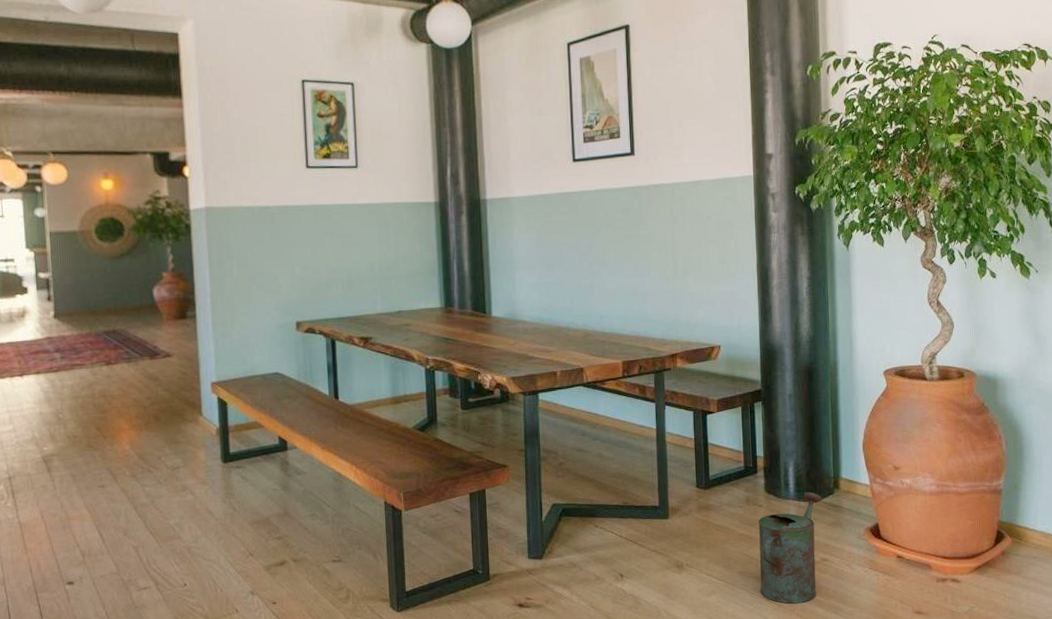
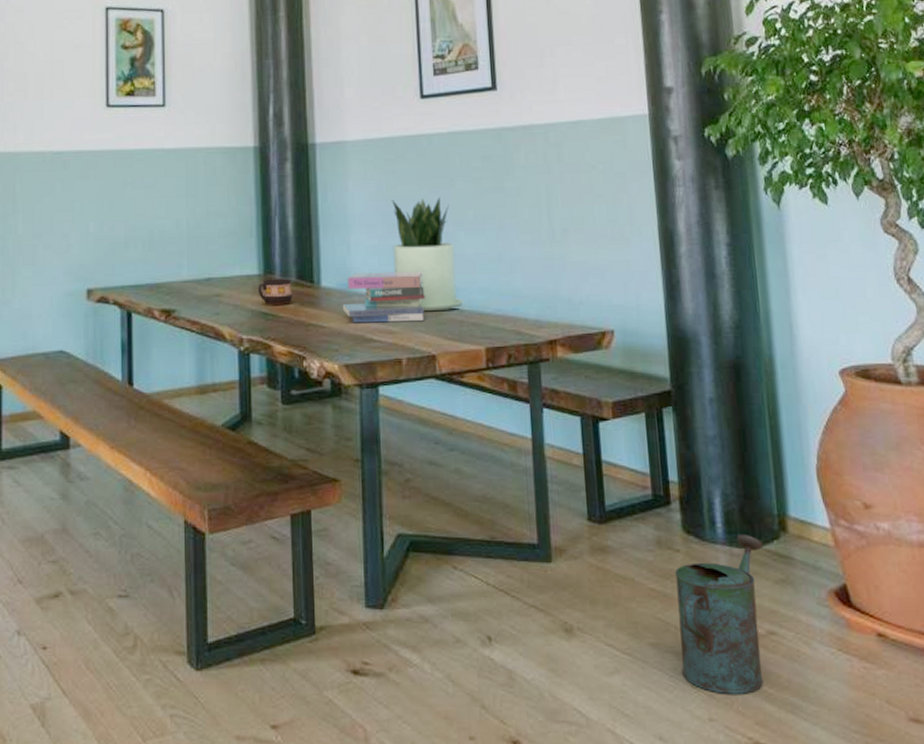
cup: none [440,310,469,332] -> present [257,278,292,305]
books: none [509,302,576,345] -> present [342,271,426,323]
planter: none [549,243,606,335] -> present [392,197,464,312]

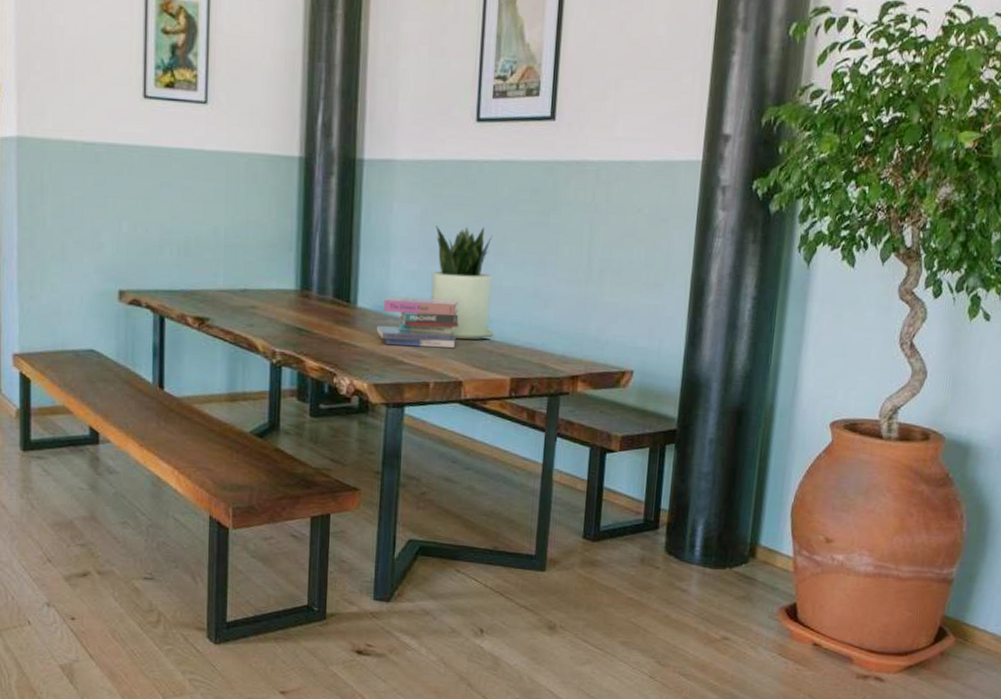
cup: present [257,278,292,305] -> none [293,295,328,322]
watering can: present [674,535,764,694] -> none [644,558,732,685]

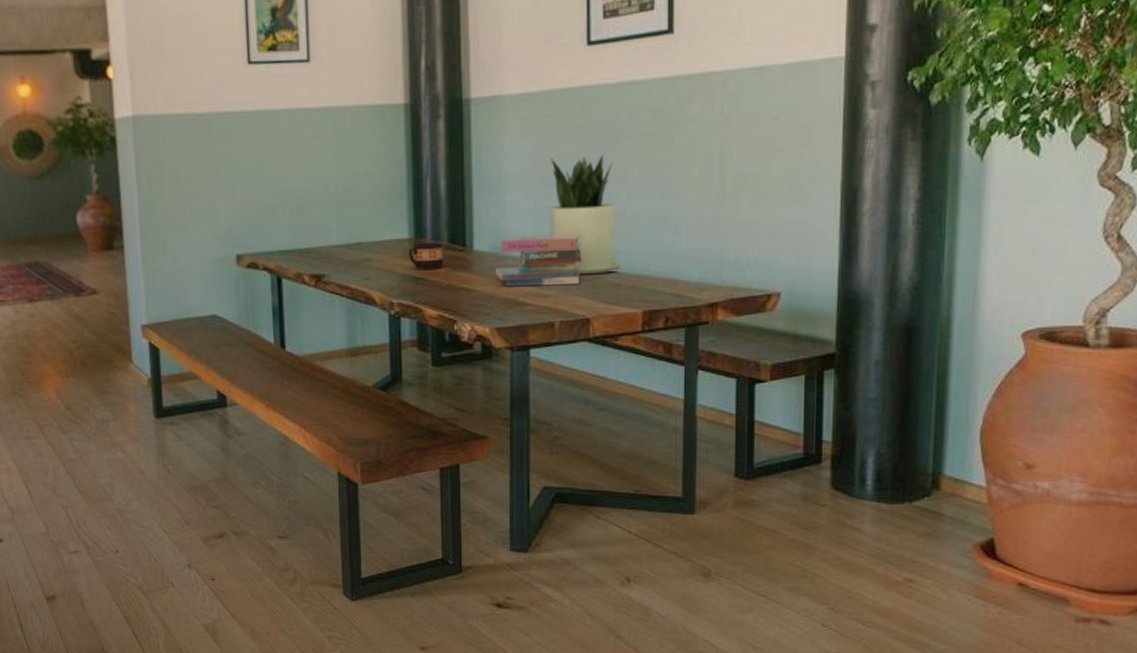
cup: none [293,295,328,322] -> present [408,242,444,269]

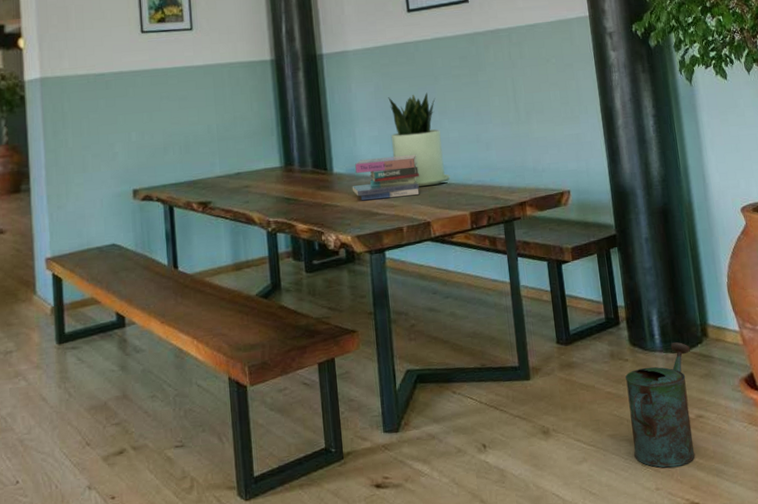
cup: present [408,242,444,269] -> none [280,168,310,192]
watering can: none [815,492,912,633] -> present [624,342,695,468]

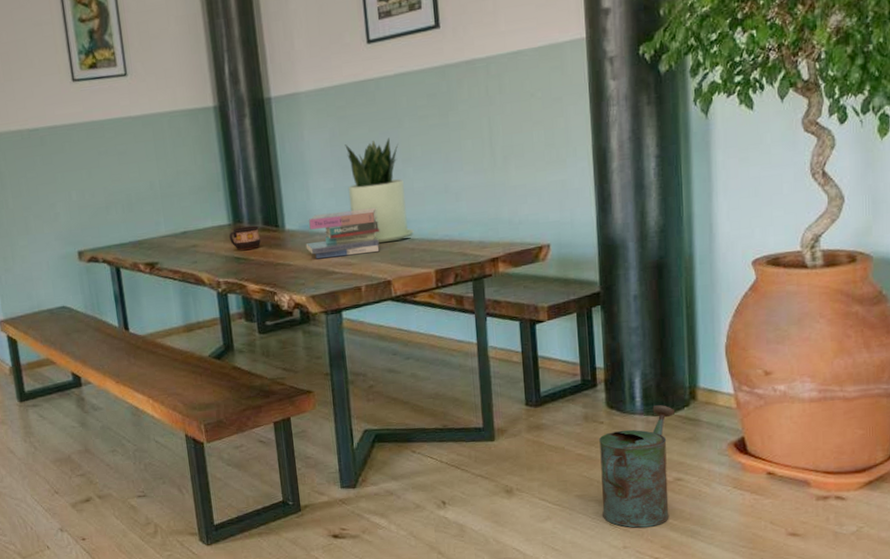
cup: none [280,168,310,192] -> present [228,225,261,251]

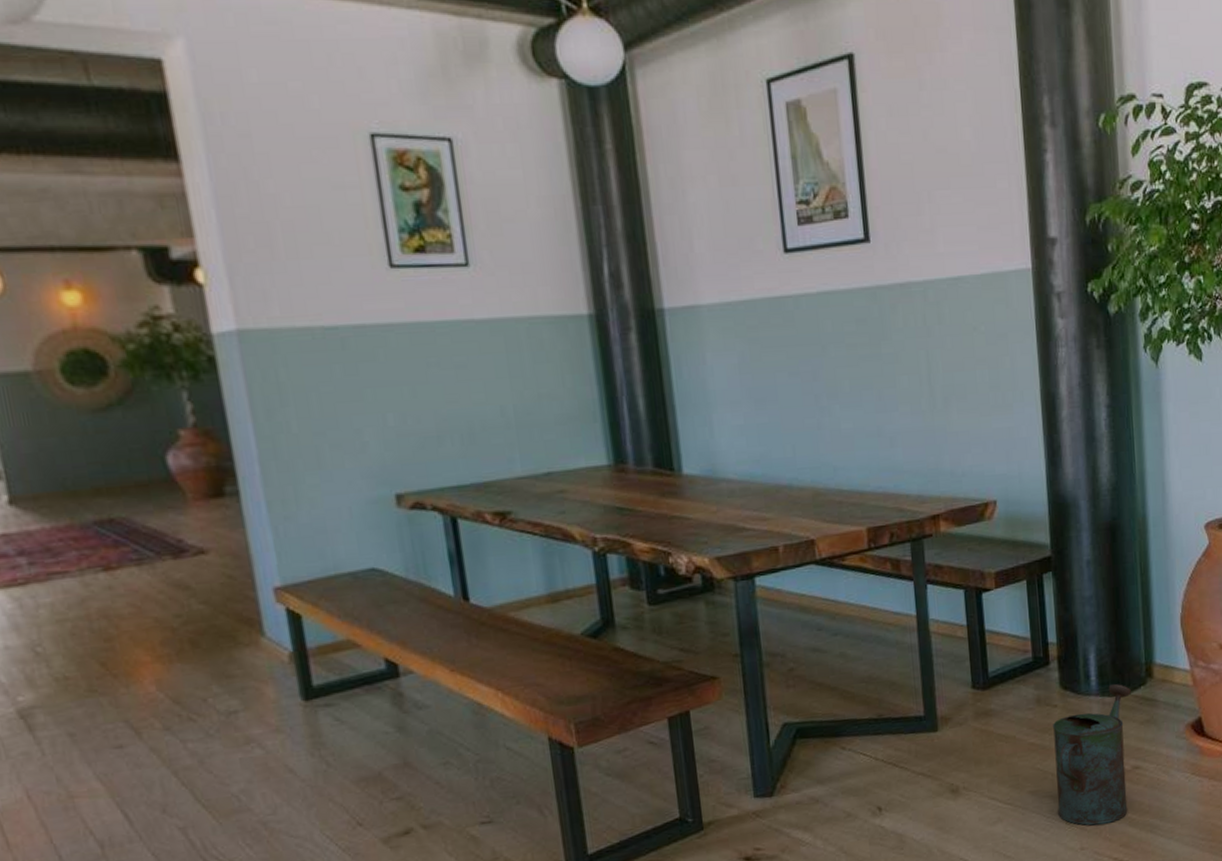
cup: present [228,225,261,251] -> none [608,467,651,499]
books: present [305,207,380,259] -> none [708,450,801,512]
planter: present [345,137,414,244] -> none [757,367,842,495]

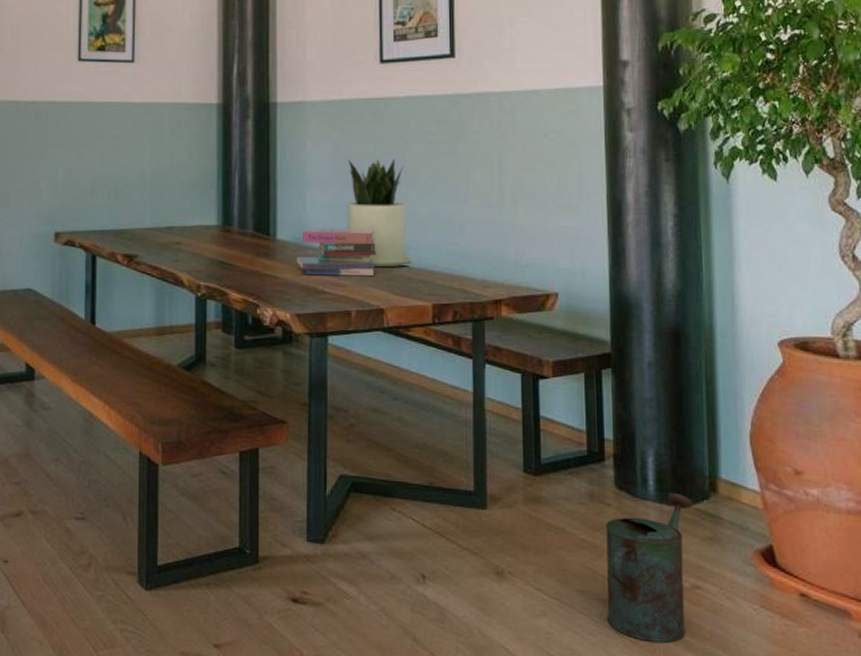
books: none [708,450,801,512] -> present [296,227,377,277]
planter: none [757,367,842,495] -> present [347,158,413,268]

